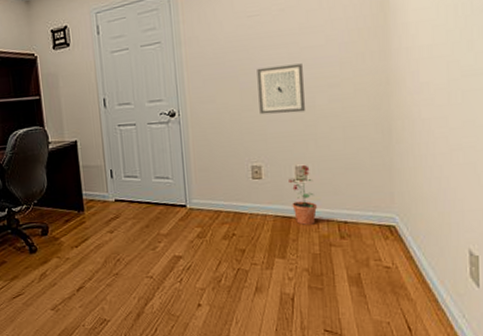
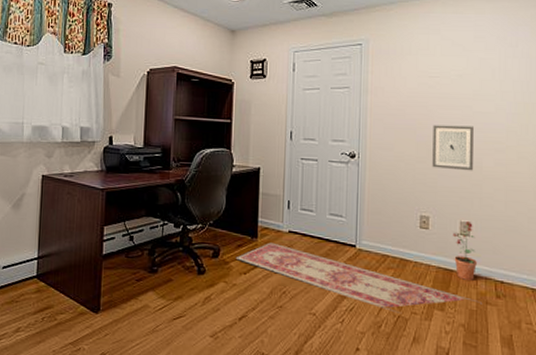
rug: none [65,213,325,266] -> present [235,242,482,313]

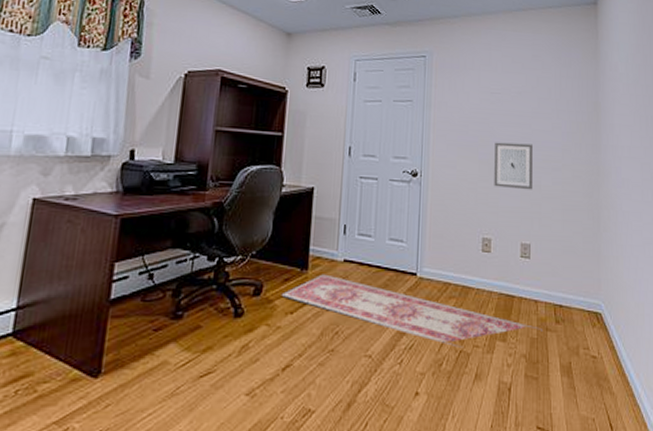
potted plant: present [453,220,477,280] -> none [514,242,537,306]

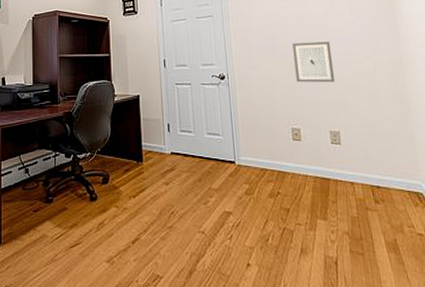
rug: present [281,274,542,348] -> none [124,165,362,225]

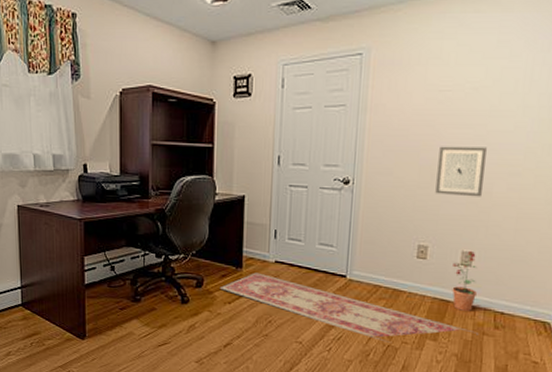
rug: none [124,165,362,225] -> present [219,272,478,343]
potted plant: none [325,129,352,187] -> present [452,250,477,311]

